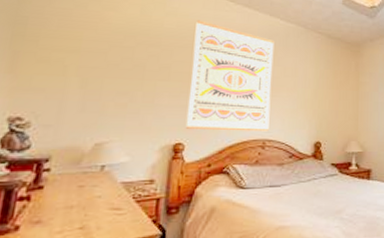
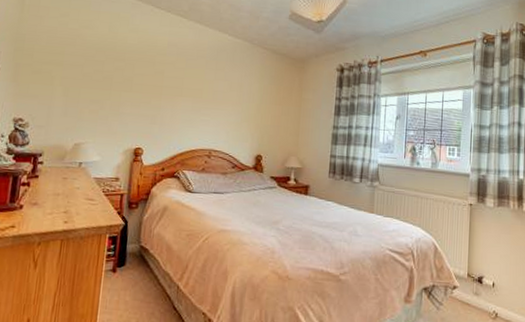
wall art: present [185,19,275,132] -> none [144,36,223,143]

